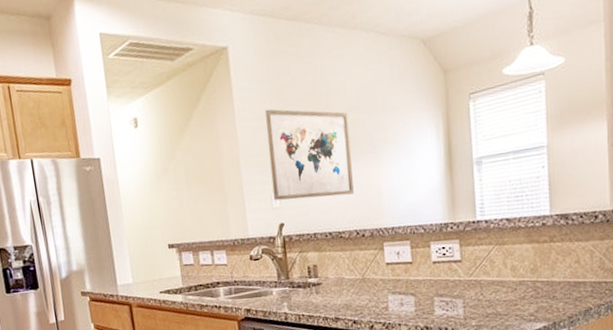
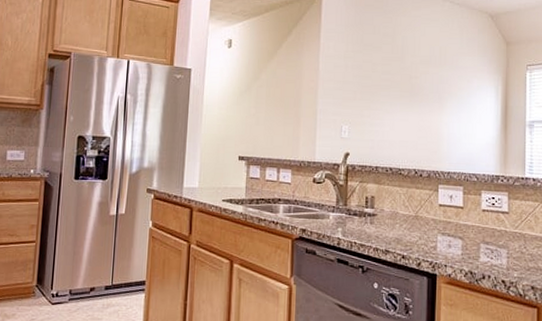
wall art: present [264,109,354,201] -> none [343,50,420,136]

